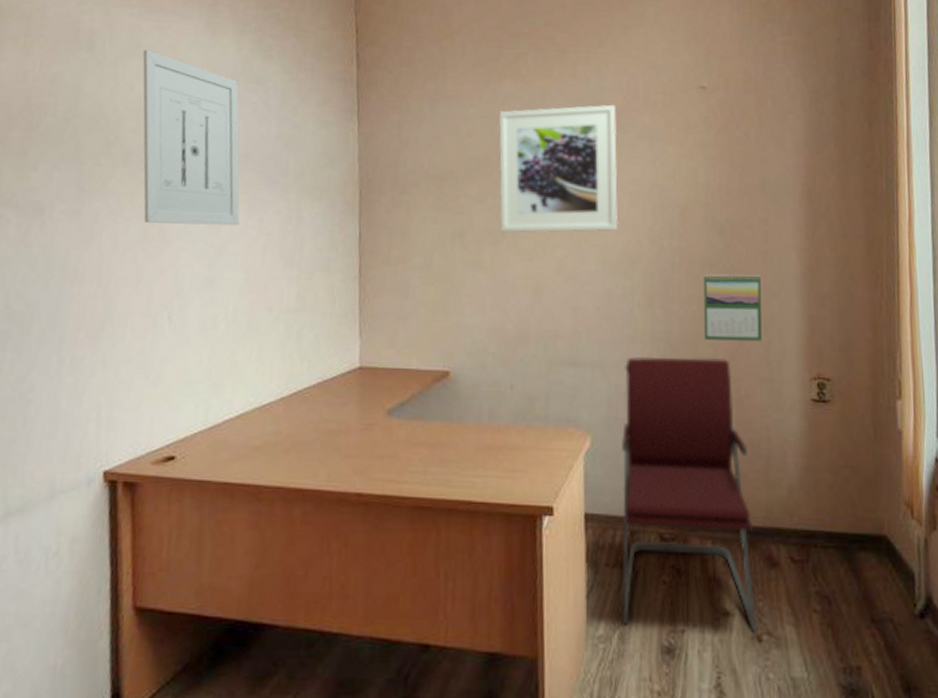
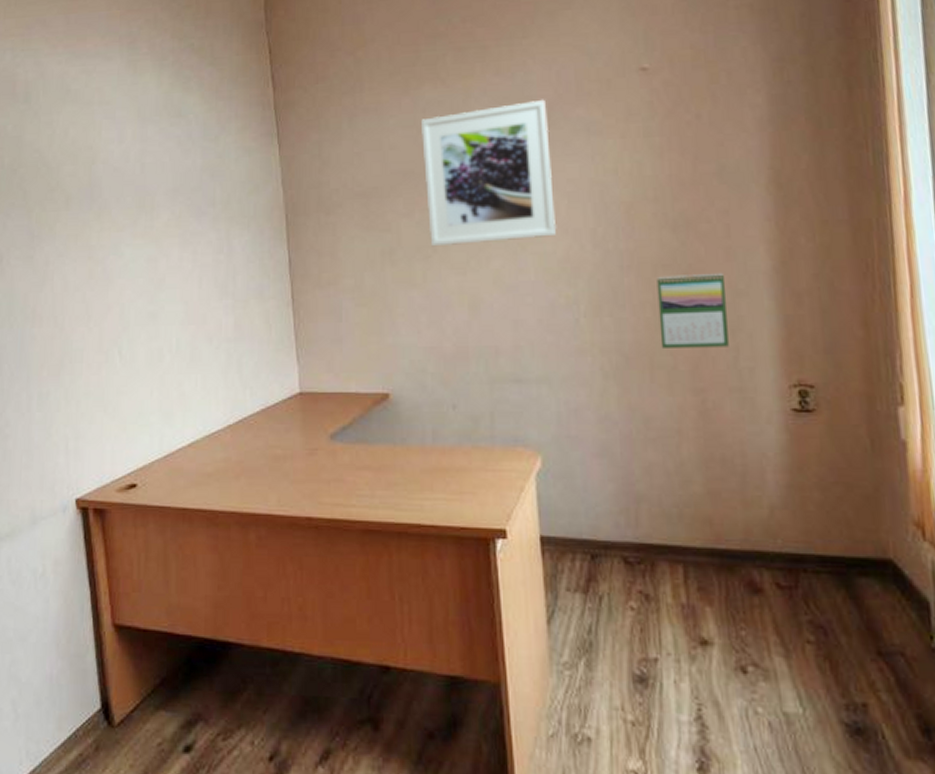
wall art: present [142,50,240,226] -> none [73,95,175,262]
office chair: present [622,356,757,635] -> none [574,368,741,665]

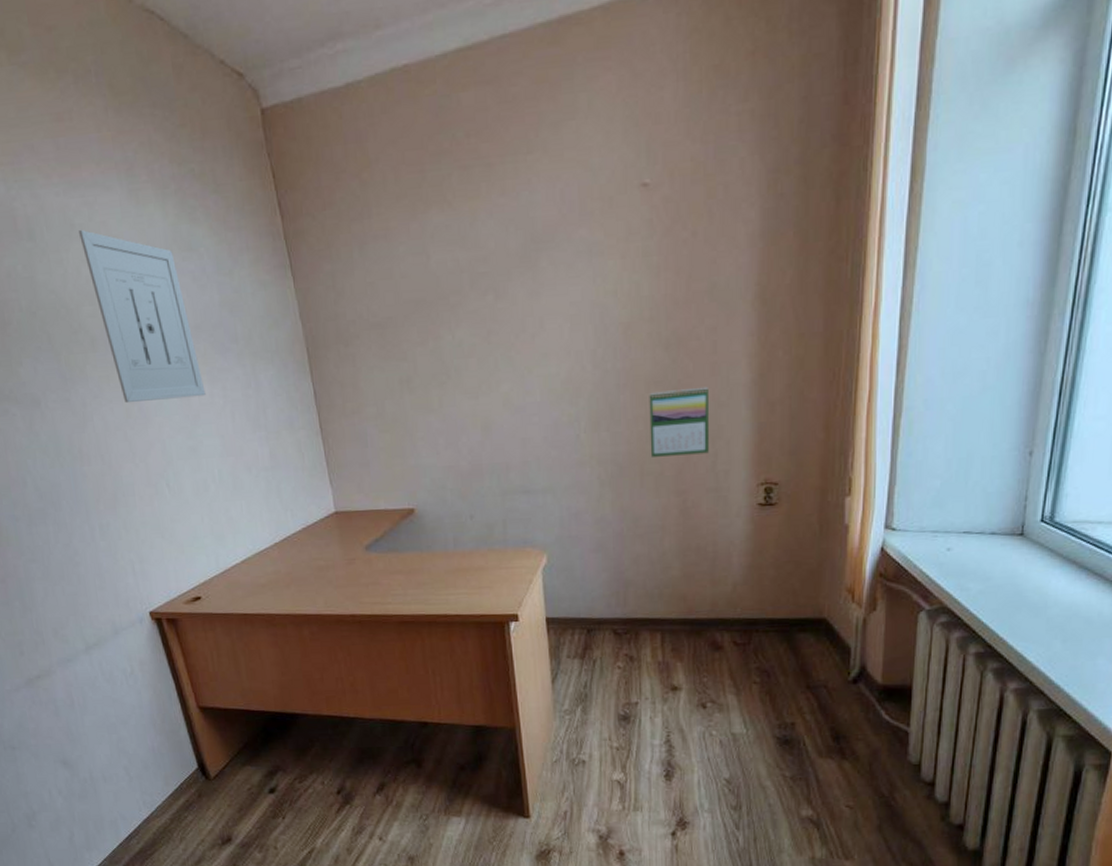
wall art: none [73,95,175,262] -> present [79,230,206,402]
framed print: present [421,99,557,247] -> none [430,220,561,374]

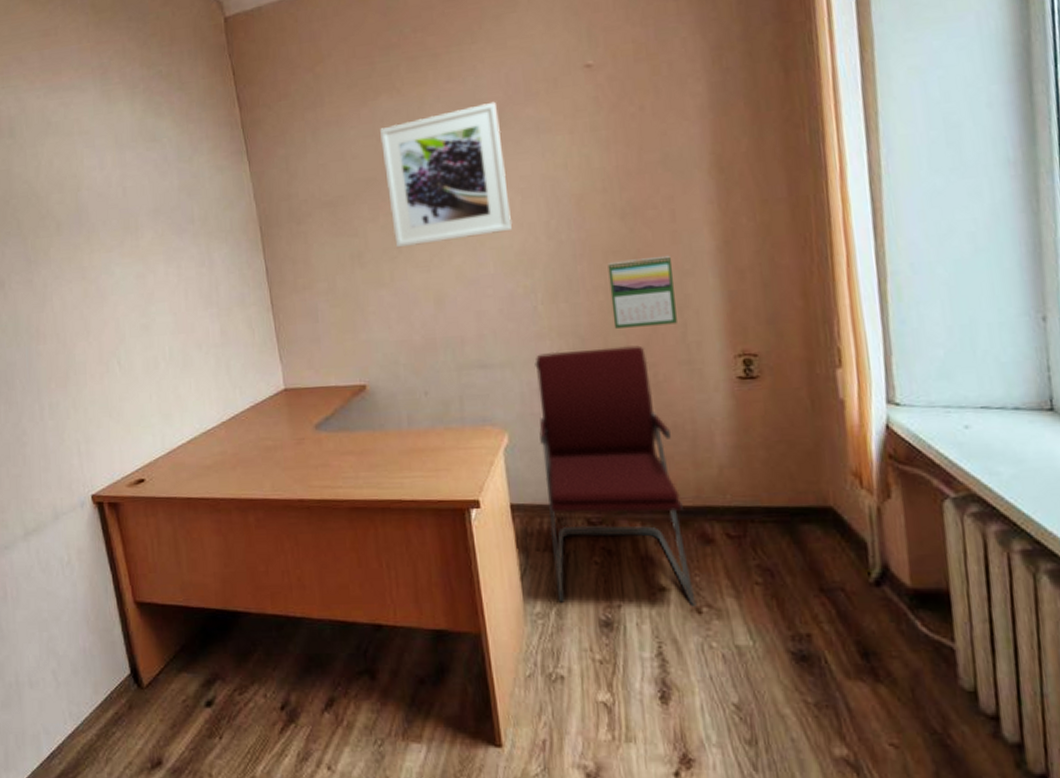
wall art: present [79,230,206,402] -> none [55,127,161,282]
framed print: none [430,220,561,374] -> present [380,101,513,248]
office chair: none [575,473,702,703] -> present [535,345,696,607]

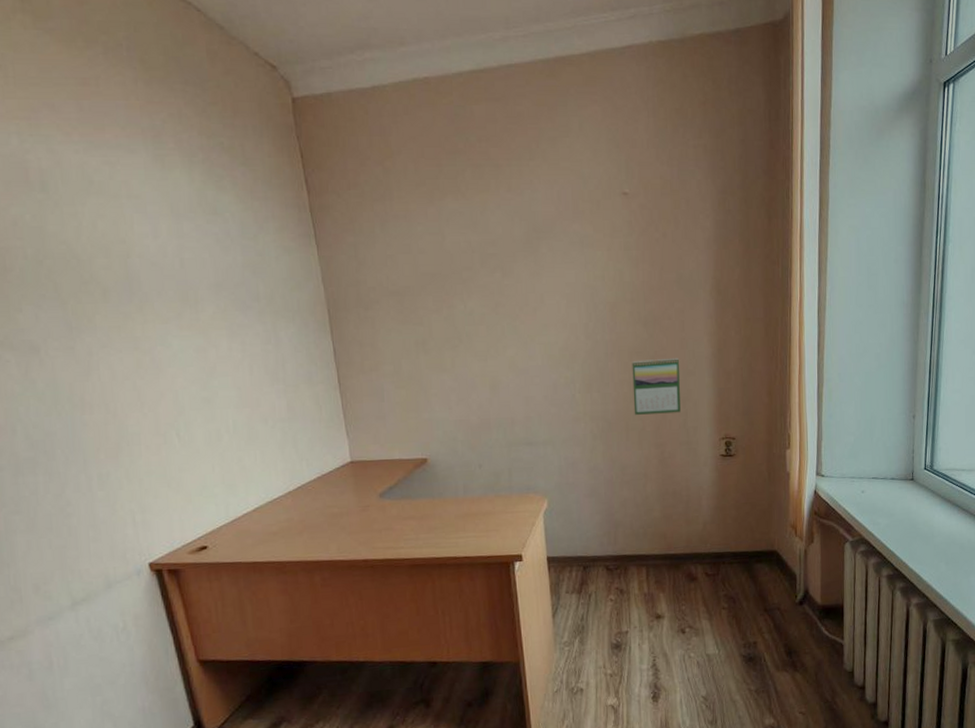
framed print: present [380,101,513,248] -> none [445,215,558,338]
office chair: present [535,345,696,607] -> none [571,429,682,633]

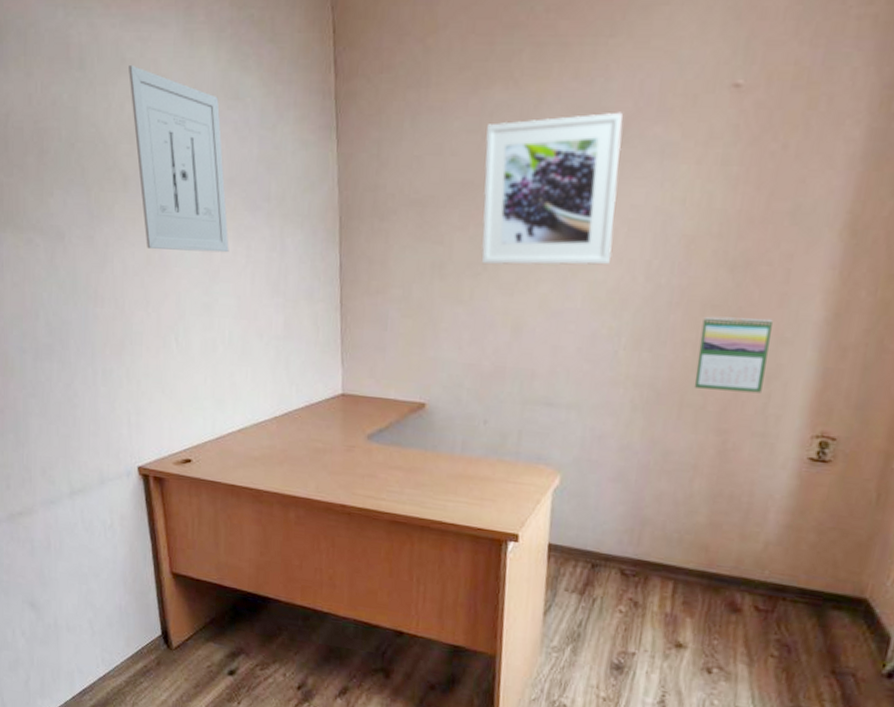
wall art: none [98,187,224,353] -> present [129,66,229,253]
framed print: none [445,215,558,338] -> present [481,112,623,266]

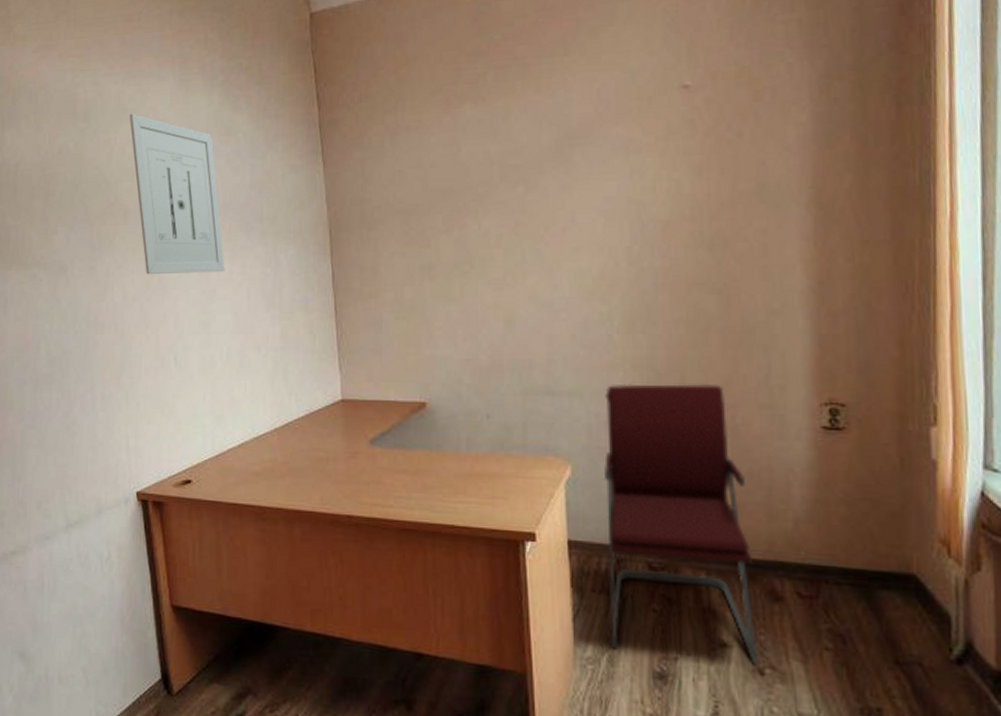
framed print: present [481,112,623,266] -> none [462,117,593,263]
office chair: none [576,401,725,667] -> present [604,383,759,668]
calendar: present [693,317,774,394] -> none [691,291,761,365]

